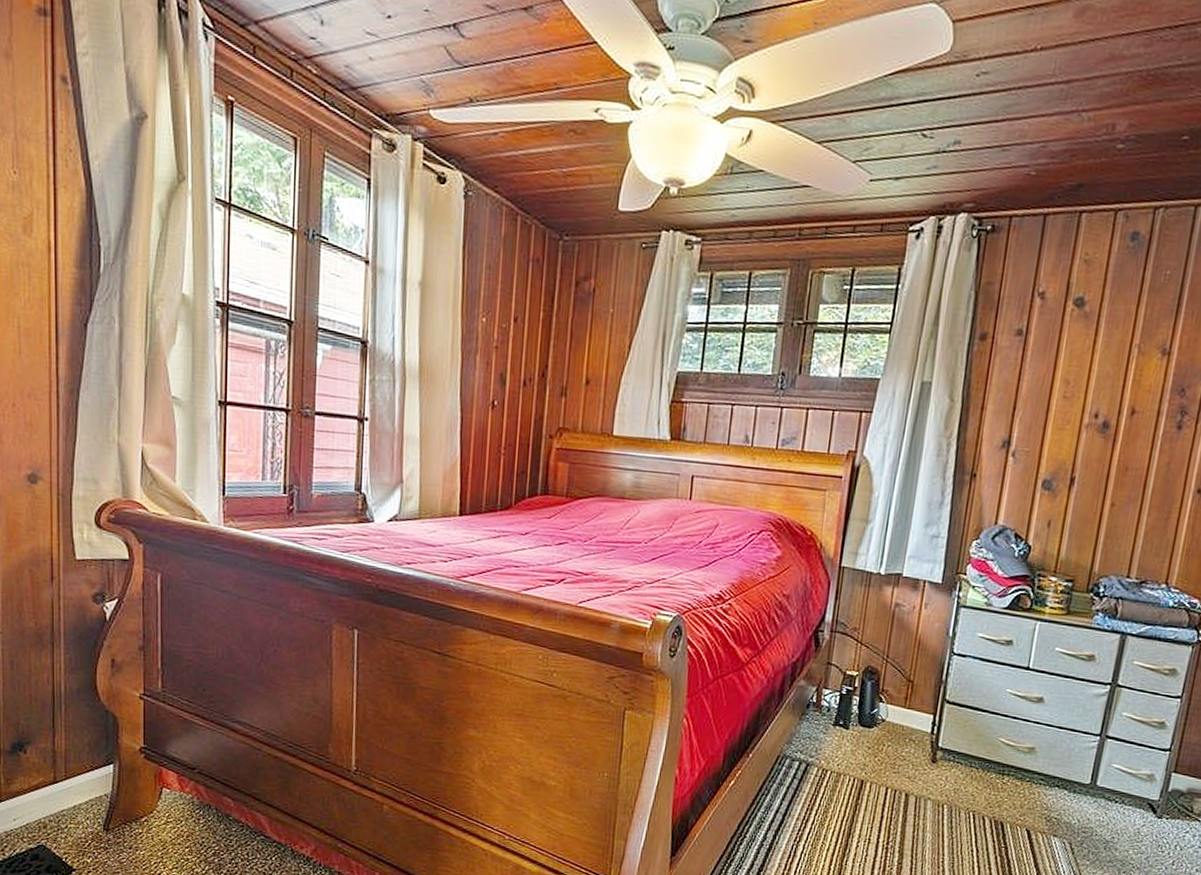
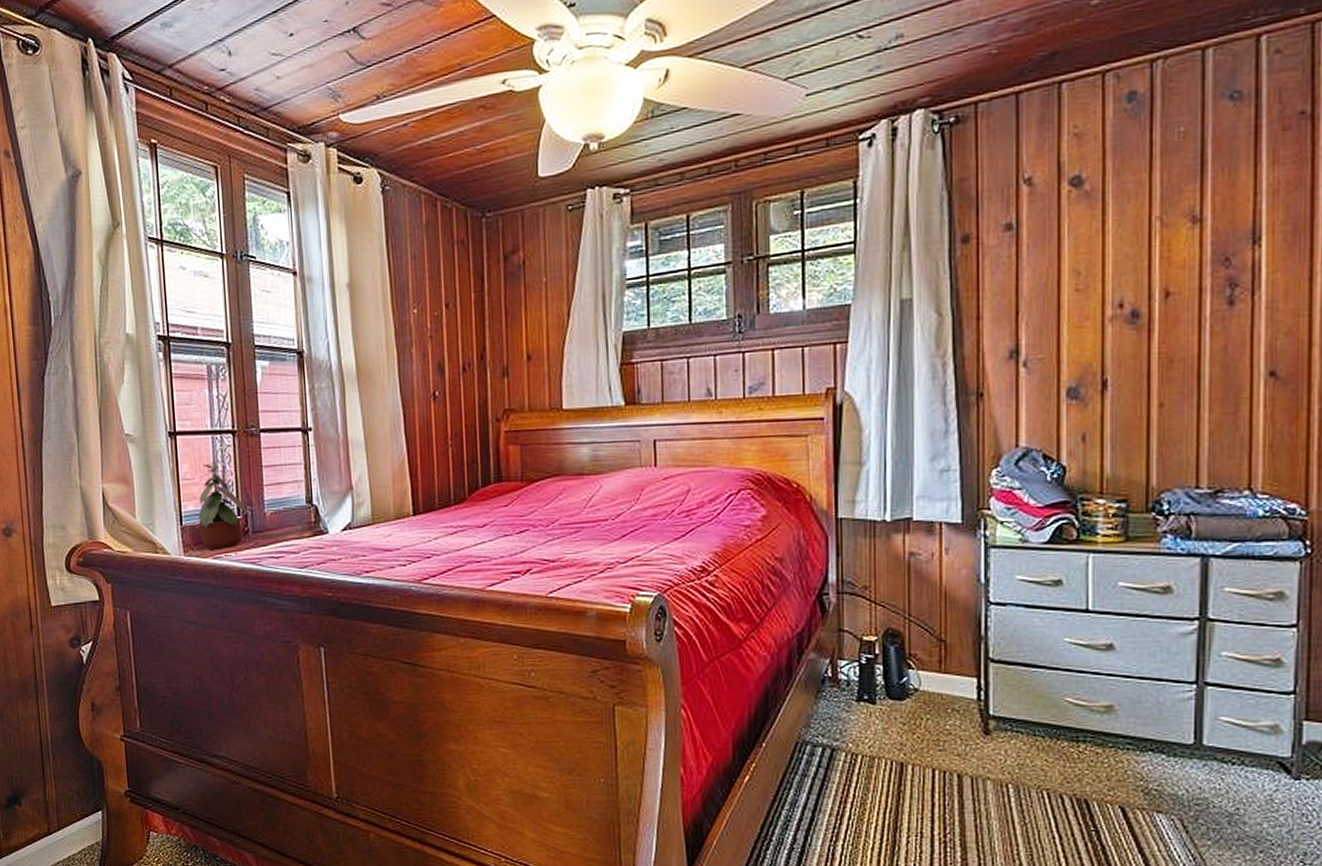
potted plant: none [241,435,295,525] -> present [198,460,249,551]

